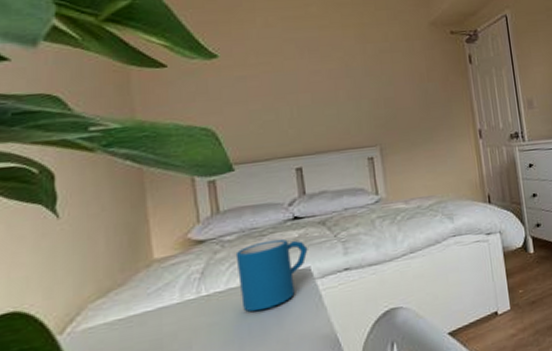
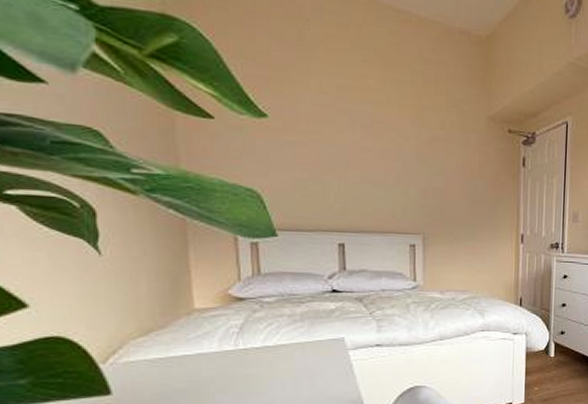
mug: present [235,238,308,312] -> none [274,308,344,370]

